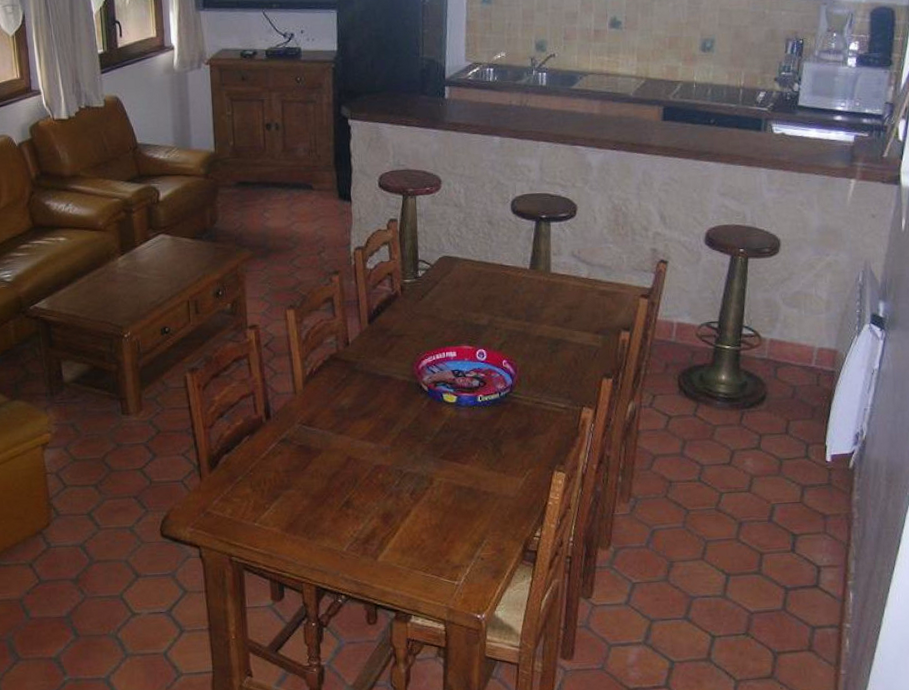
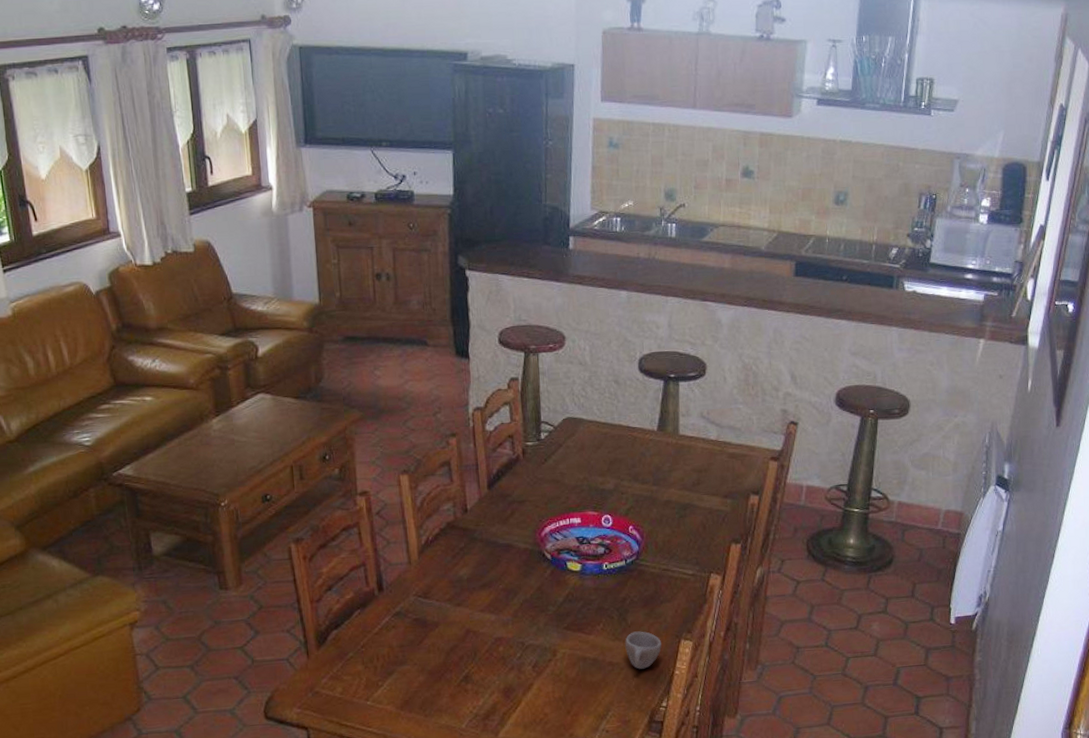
cup: none [499,462,535,499] -> present [625,631,662,669]

